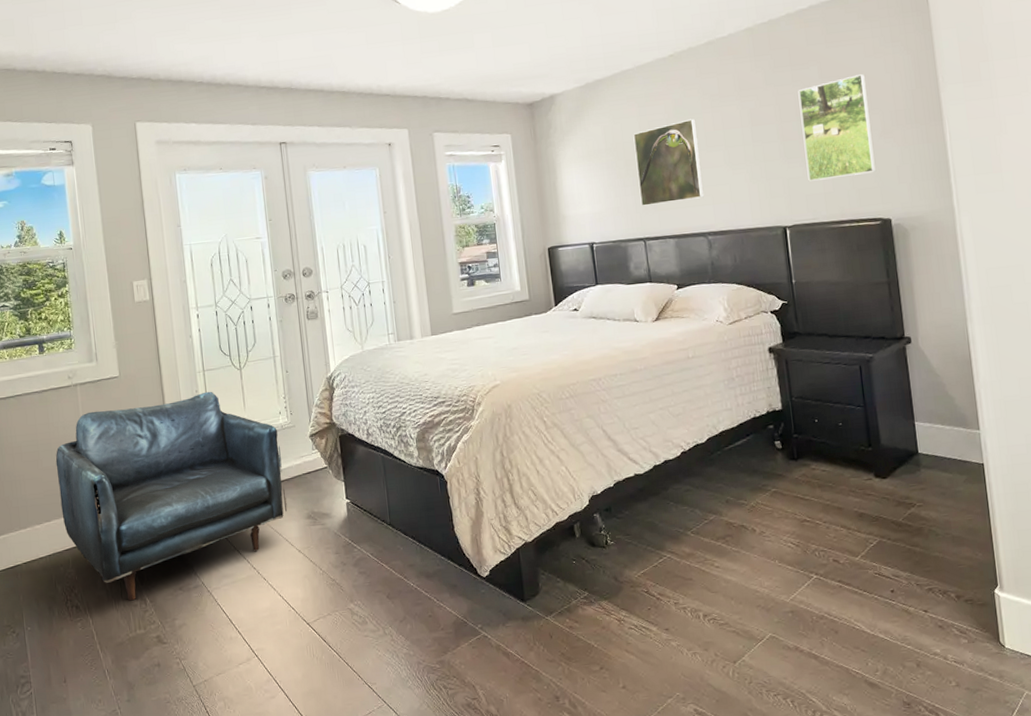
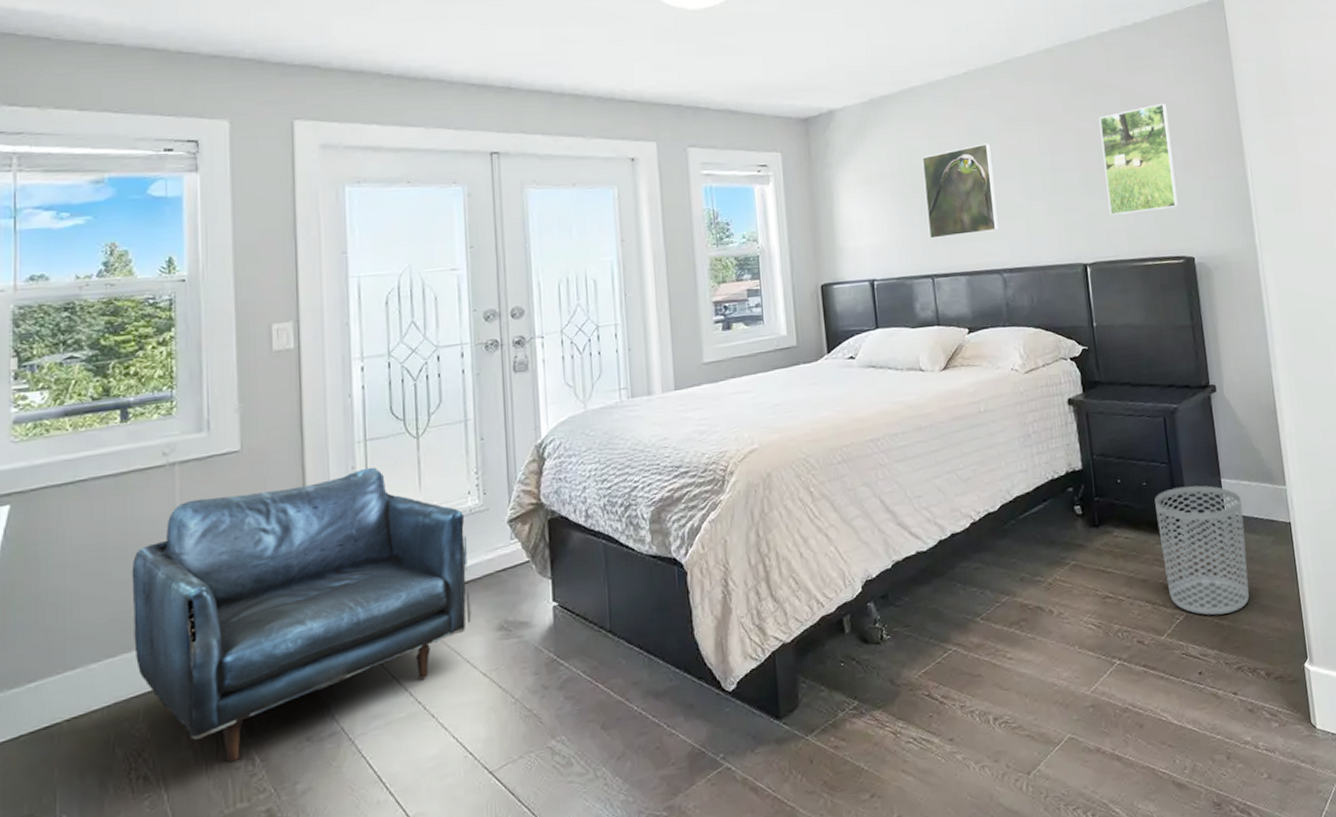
waste bin: none [850,427,941,542] -> present [1155,485,1249,616]

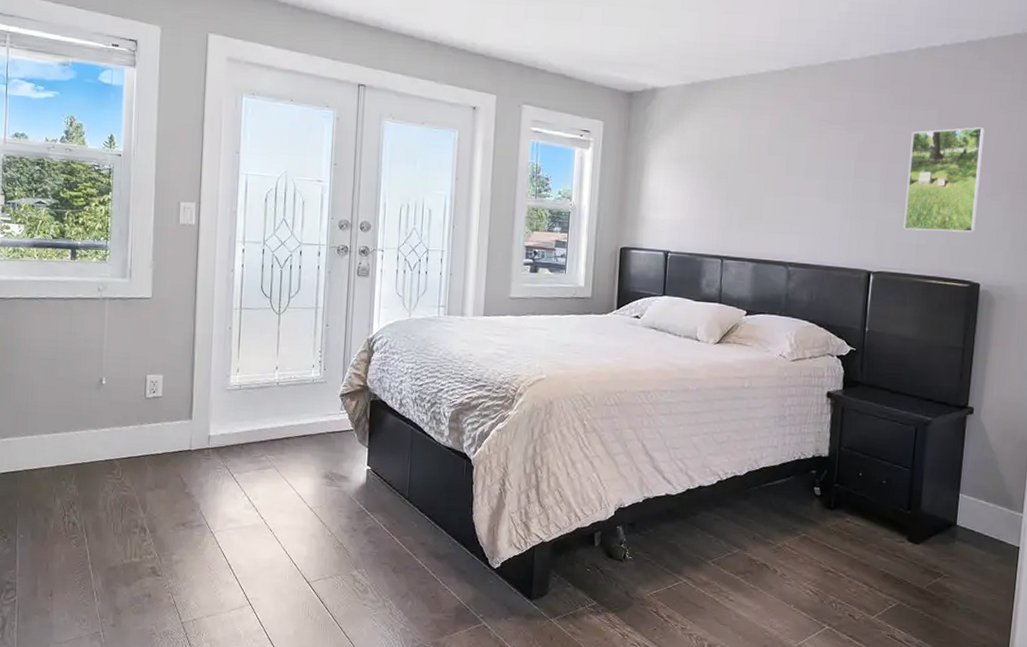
armchair: present [131,467,471,763] -> none [71,329,308,528]
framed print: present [921,143,999,239] -> none [725,140,799,226]
waste bin: present [1155,485,1249,616] -> none [887,491,976,612]

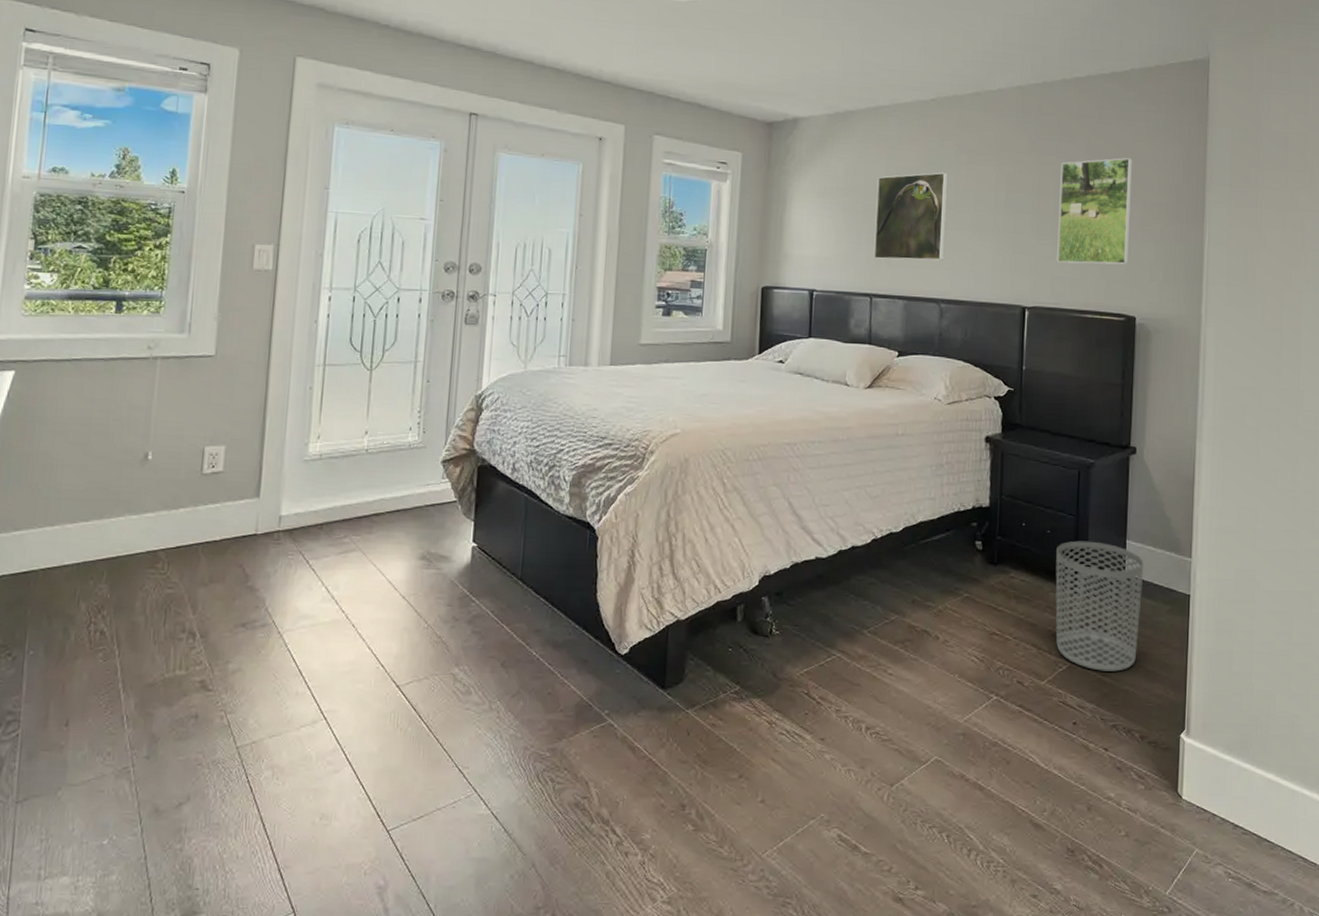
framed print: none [725,140,799,226] -> present [873,172,947,261]
waste bin: none [887,491,976,612] -> present [1055,540,1144,672]

